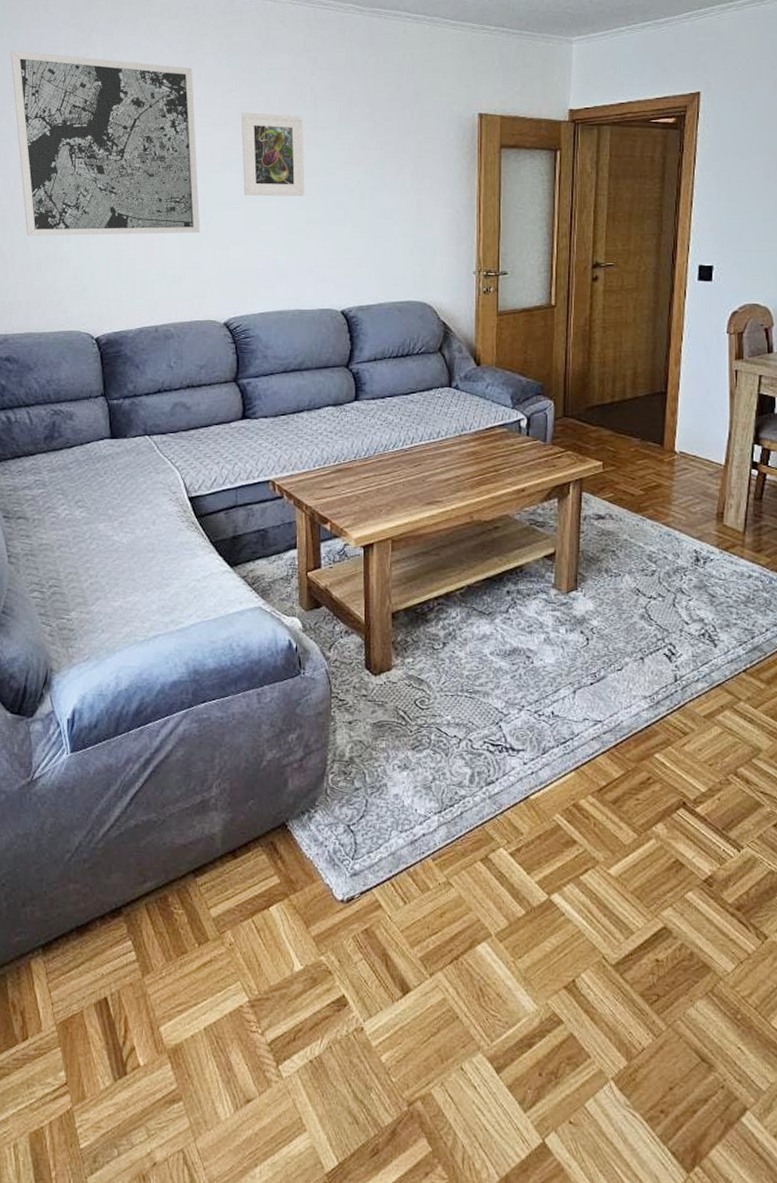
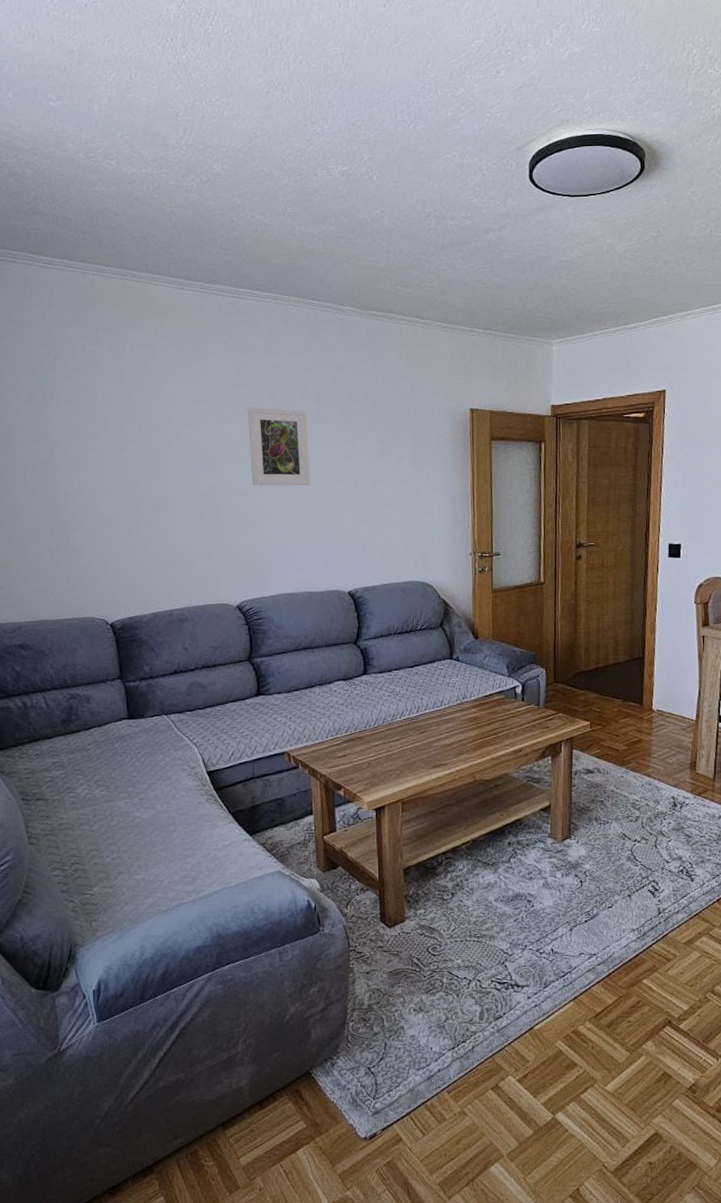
wall art: present [10,50,200,236] -> none [15,347,211,526]

